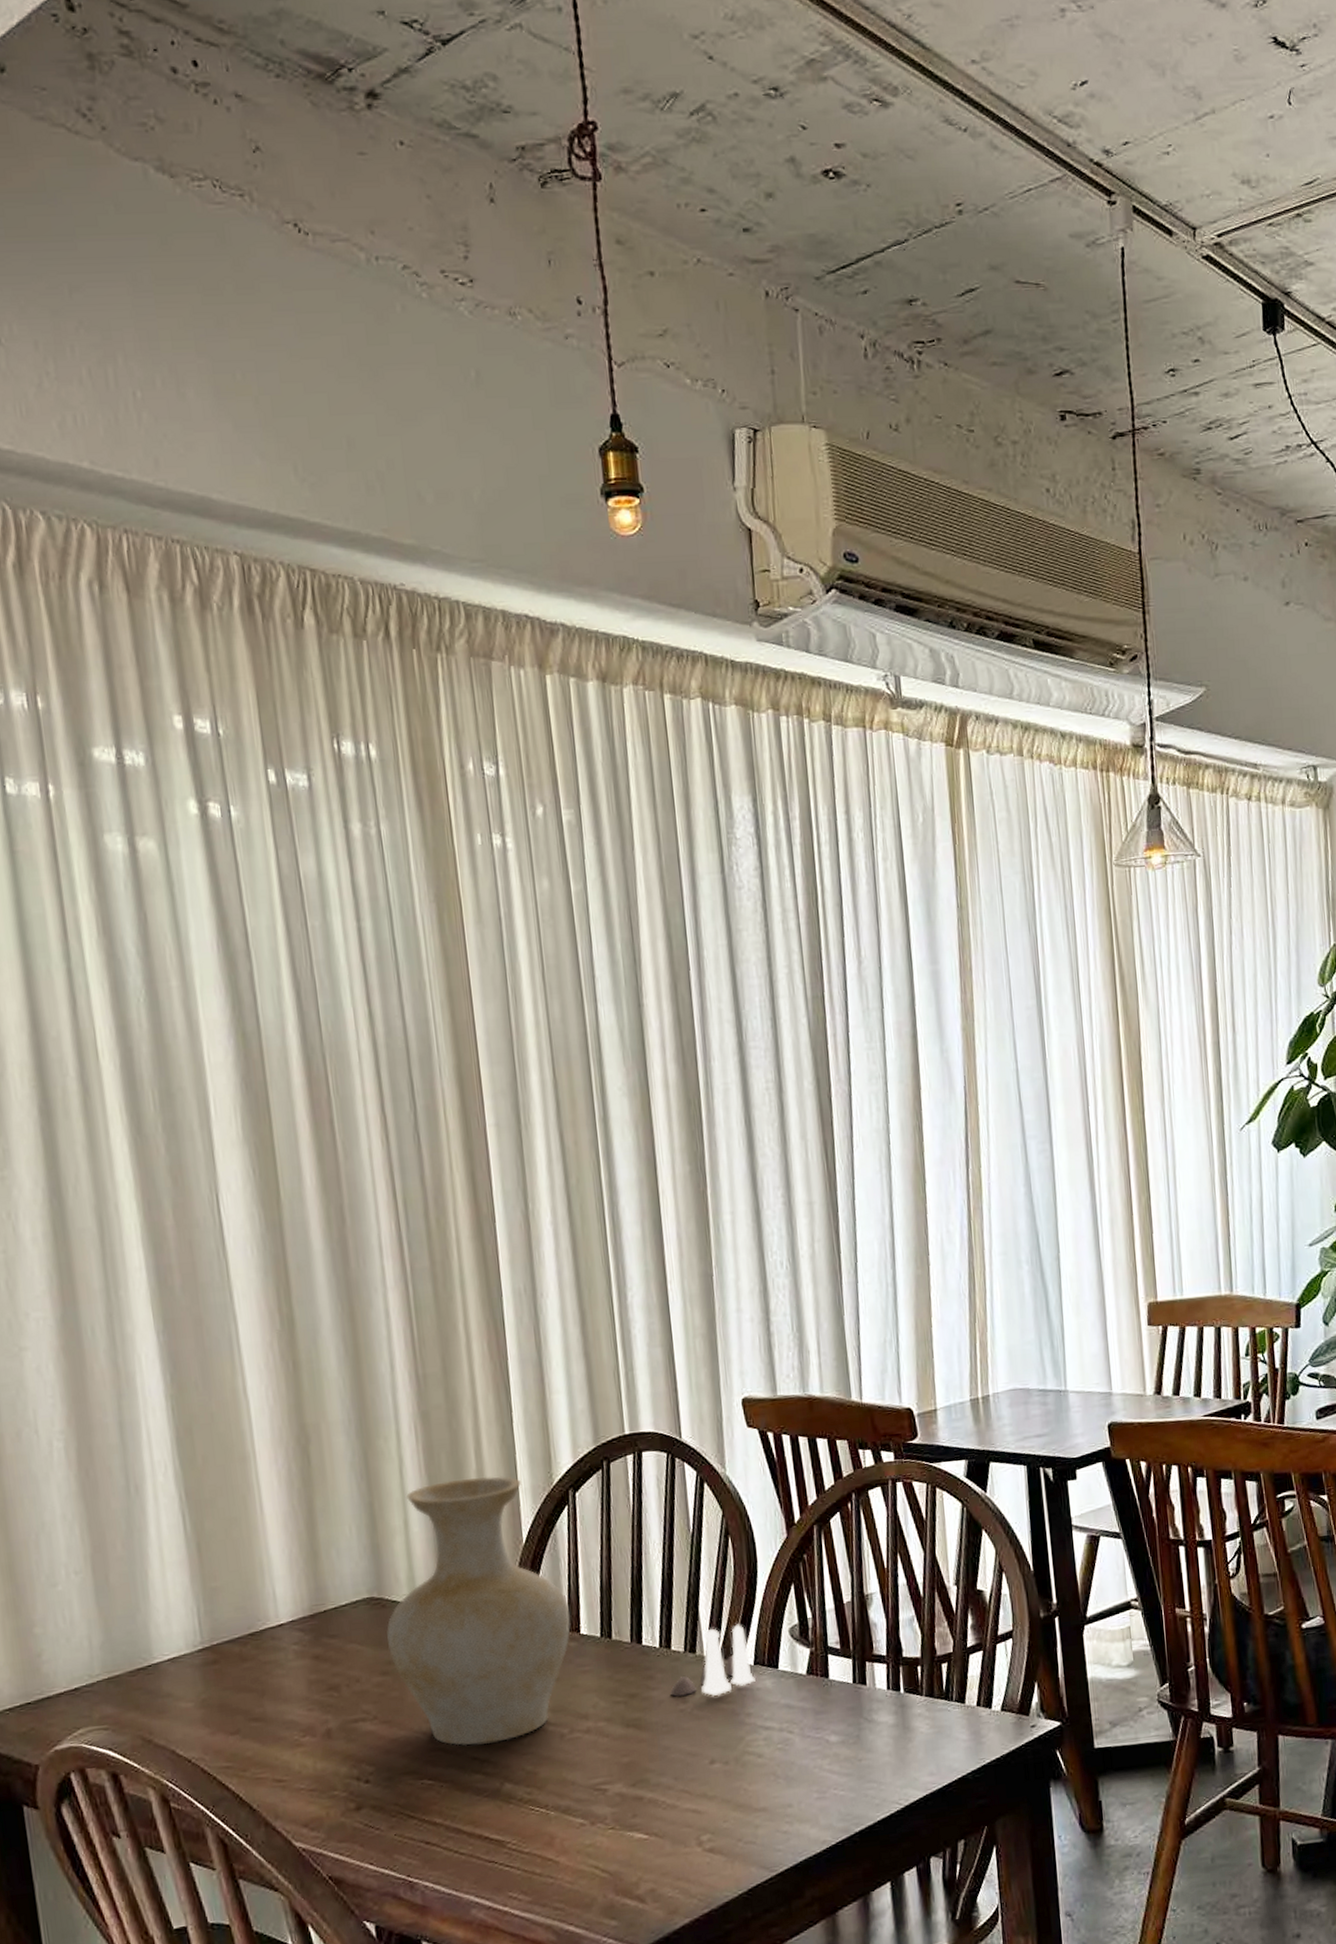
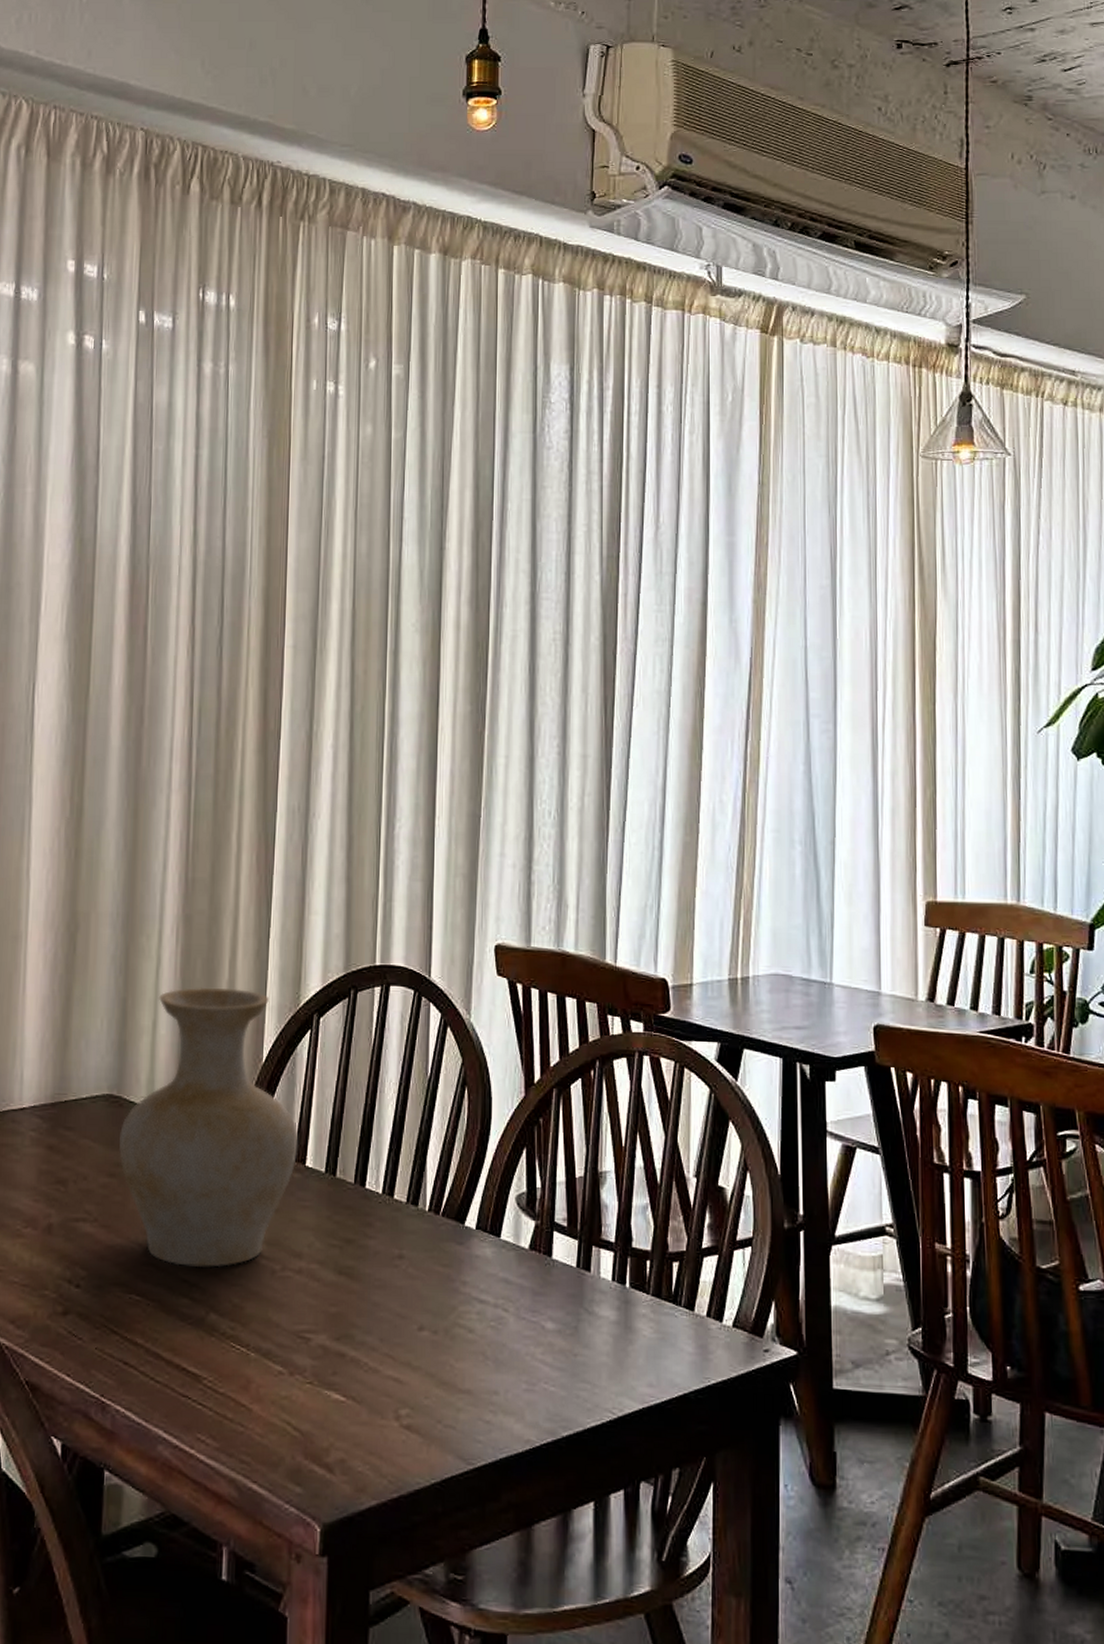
salt and pepper shaker set: present [670,1624,756,1697] -> none [387,1182,475,1257]

